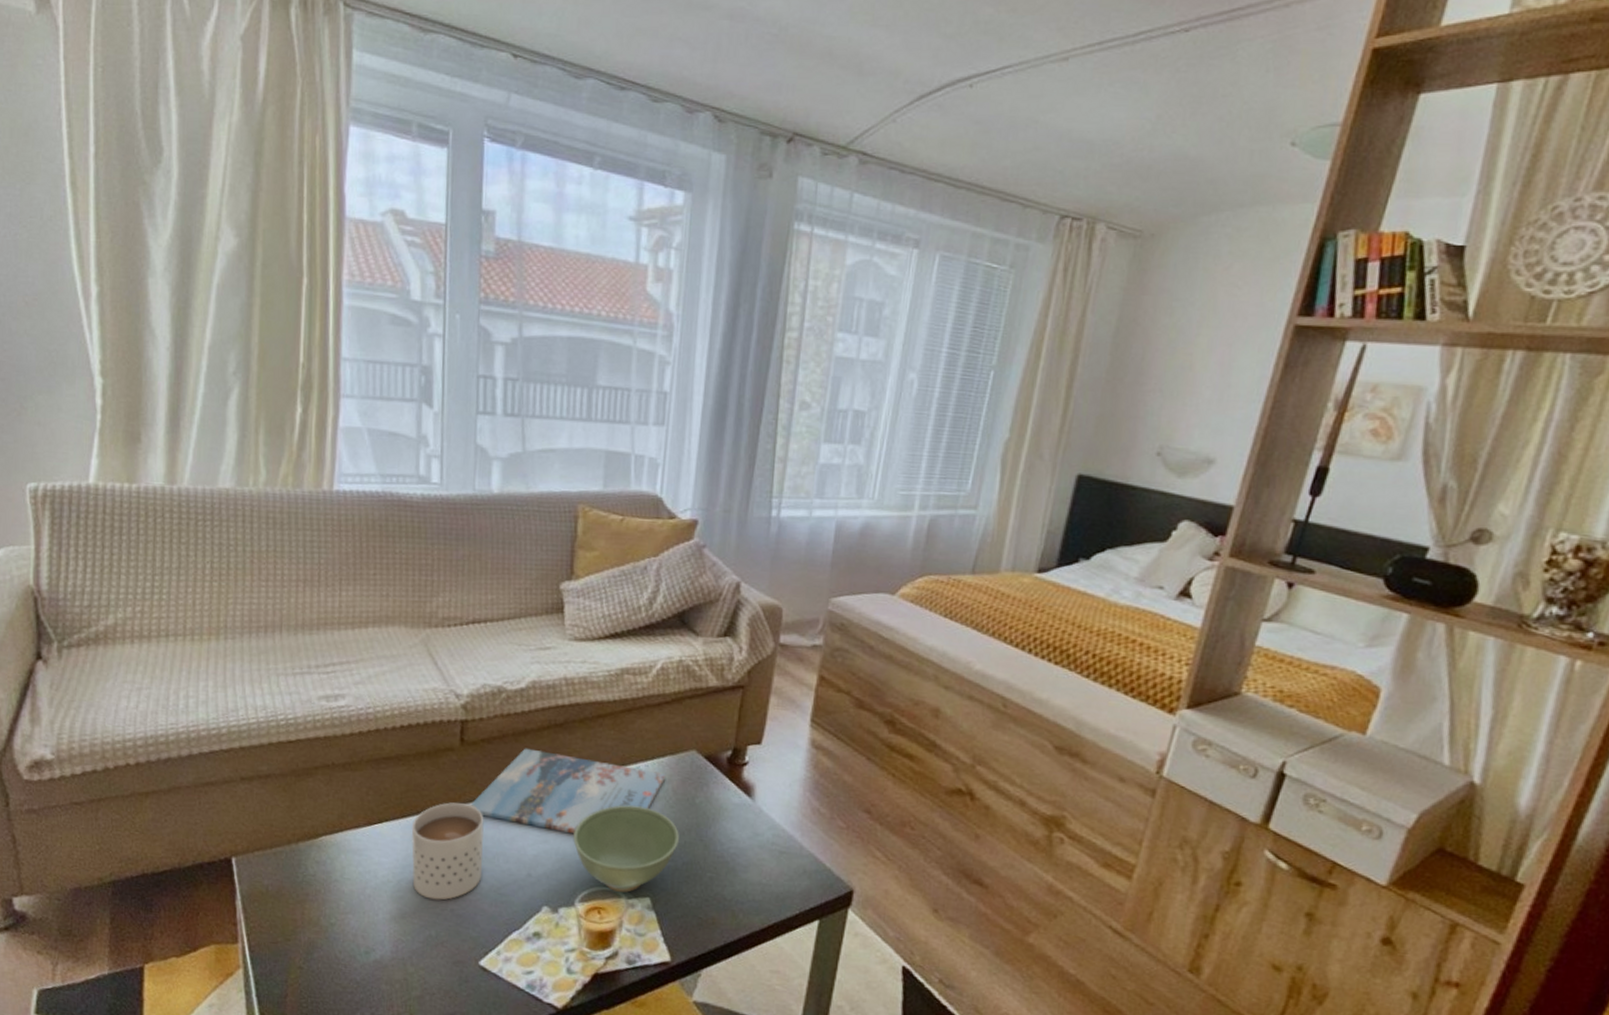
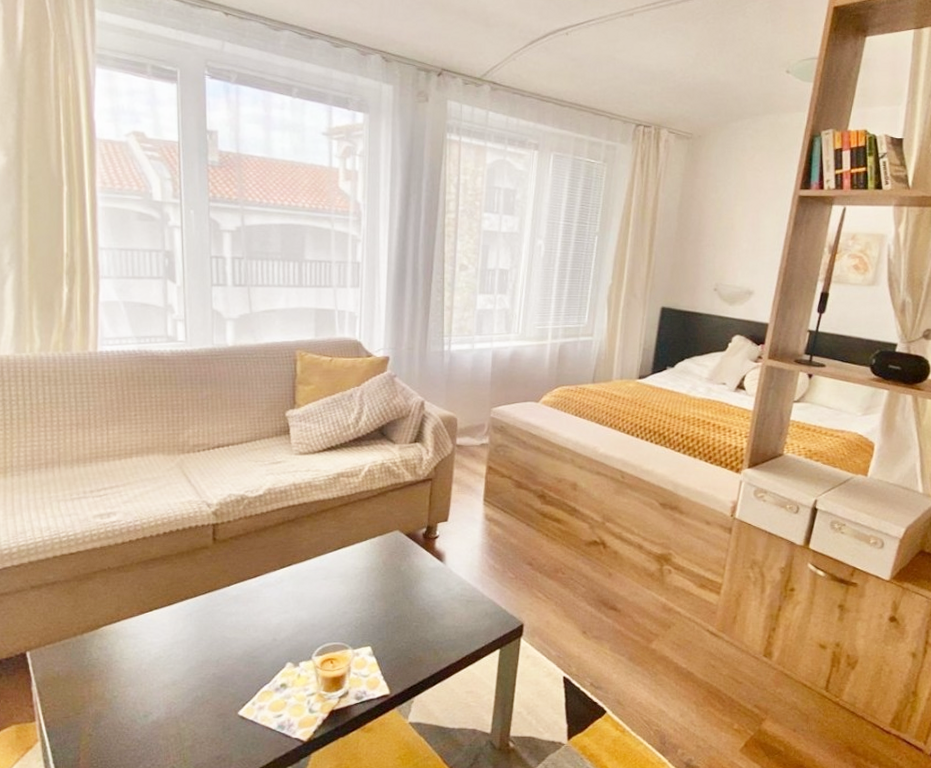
mug: present [411,802,484,900] -> none [177,589,237,667]
magazine: present [471,748,666,834] -> none [225,541,377,604]
bowl: present [573,805,679,893] -> none [308,577,390,646]

